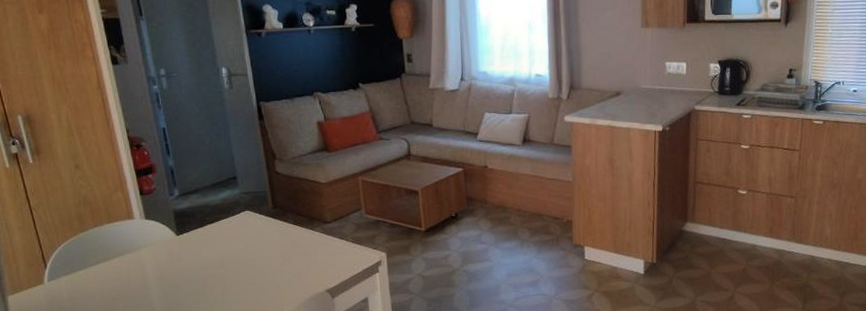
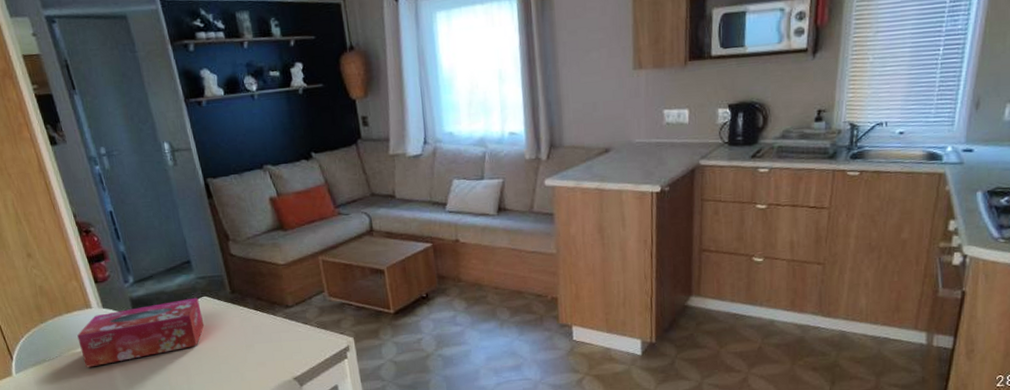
tissue box: none [116,211,244,277] -> present [77,297,205,368]

